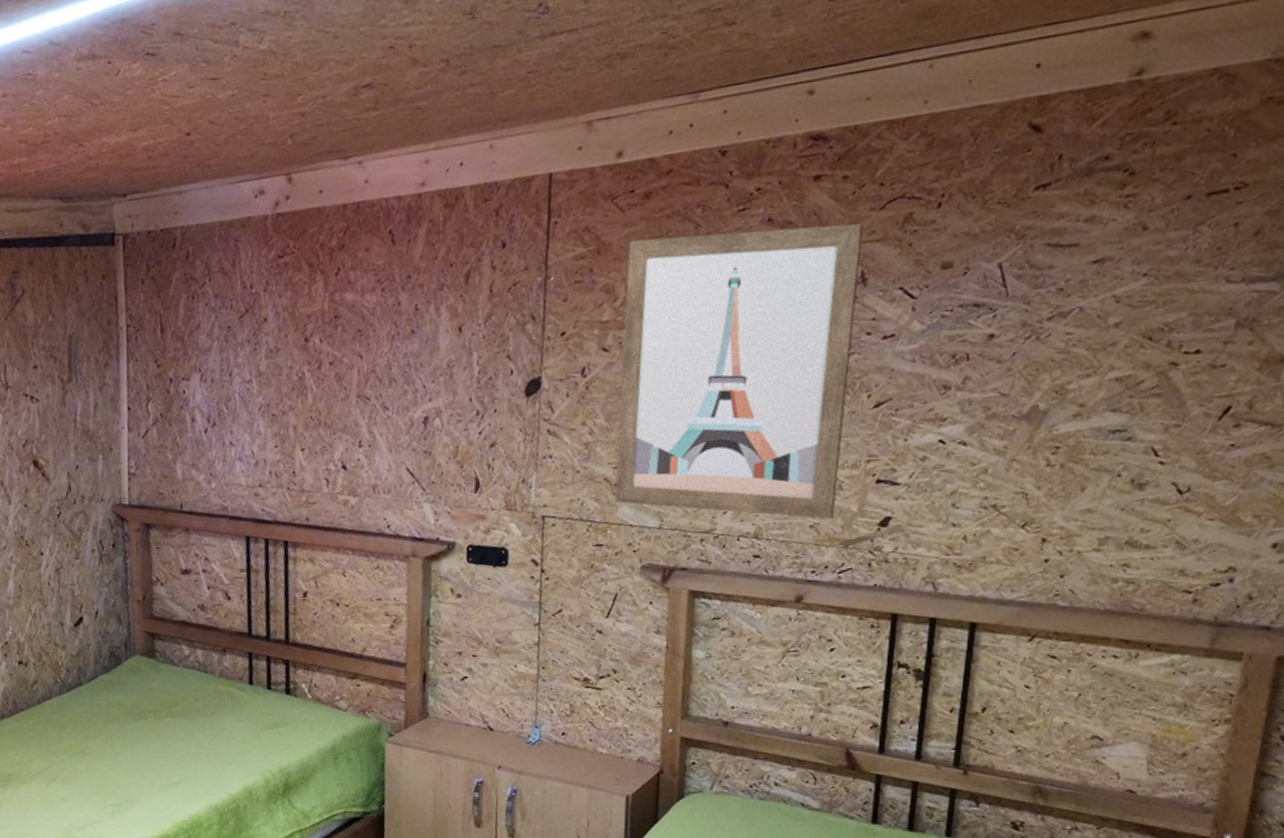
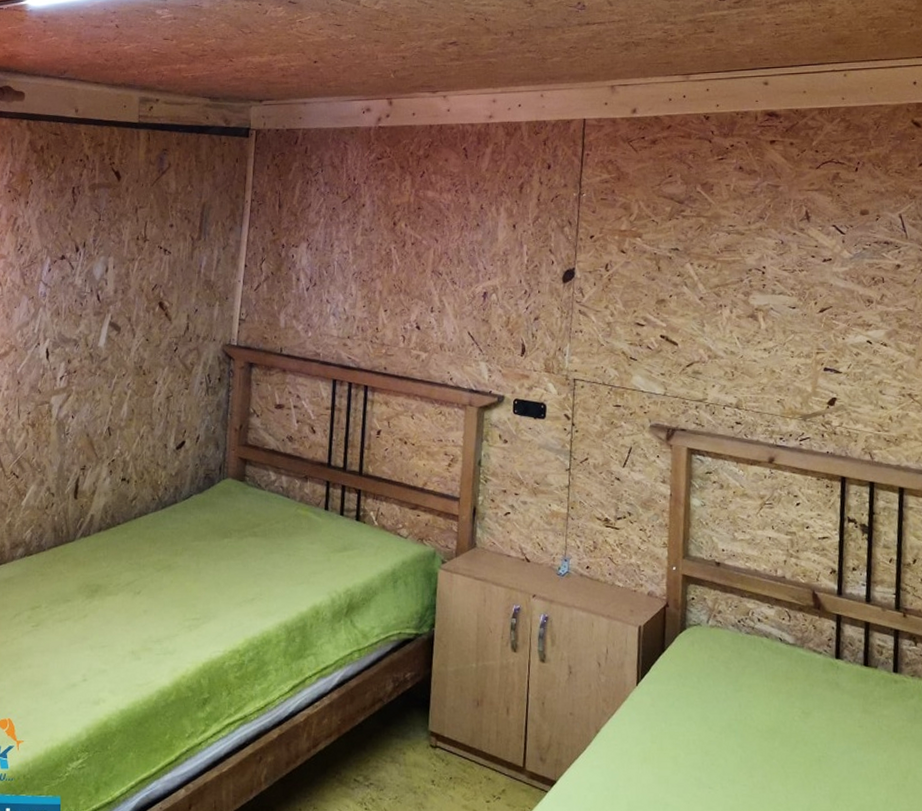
wall art: present [615,223,864,519] -> none [630,172,806,396]

